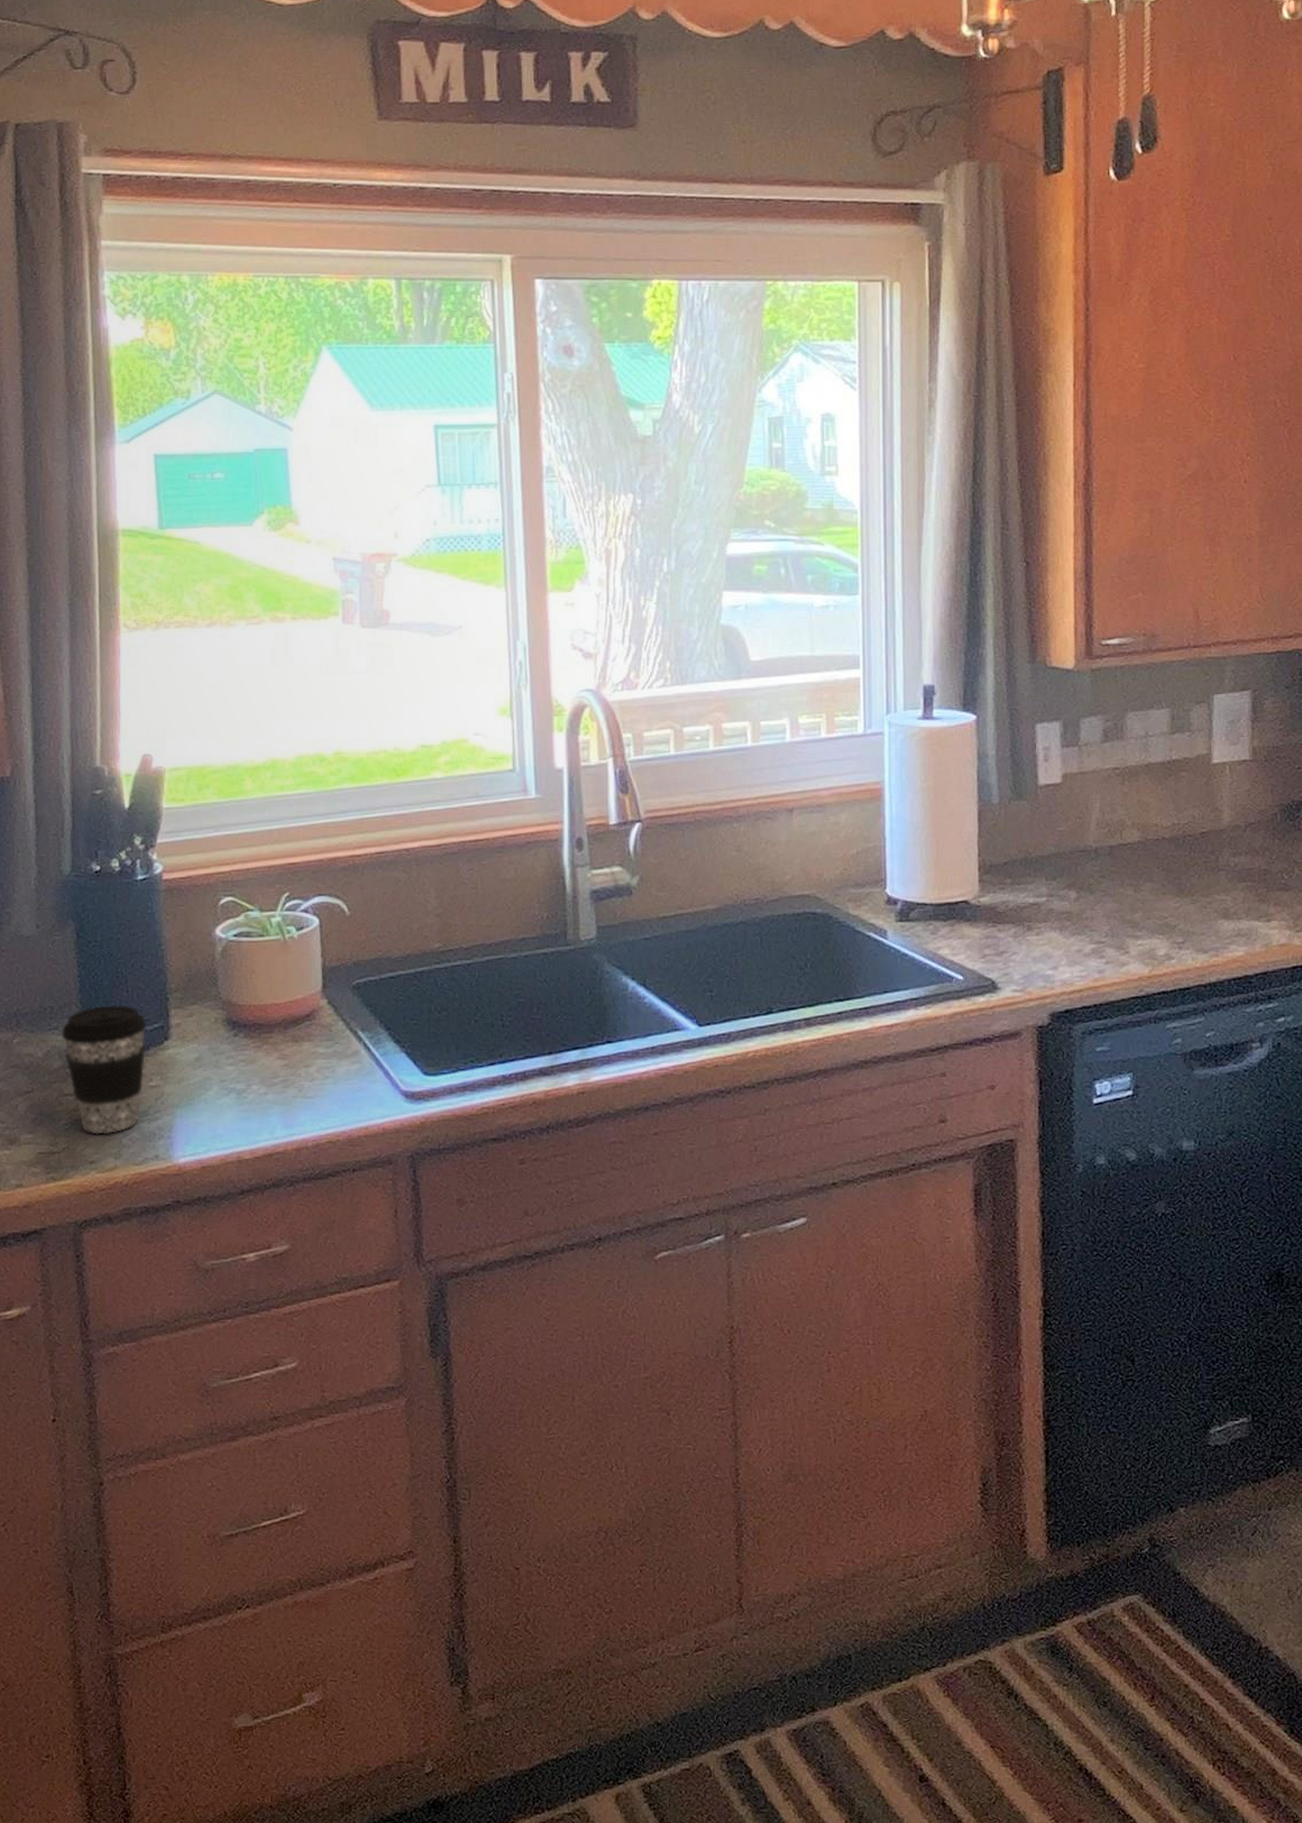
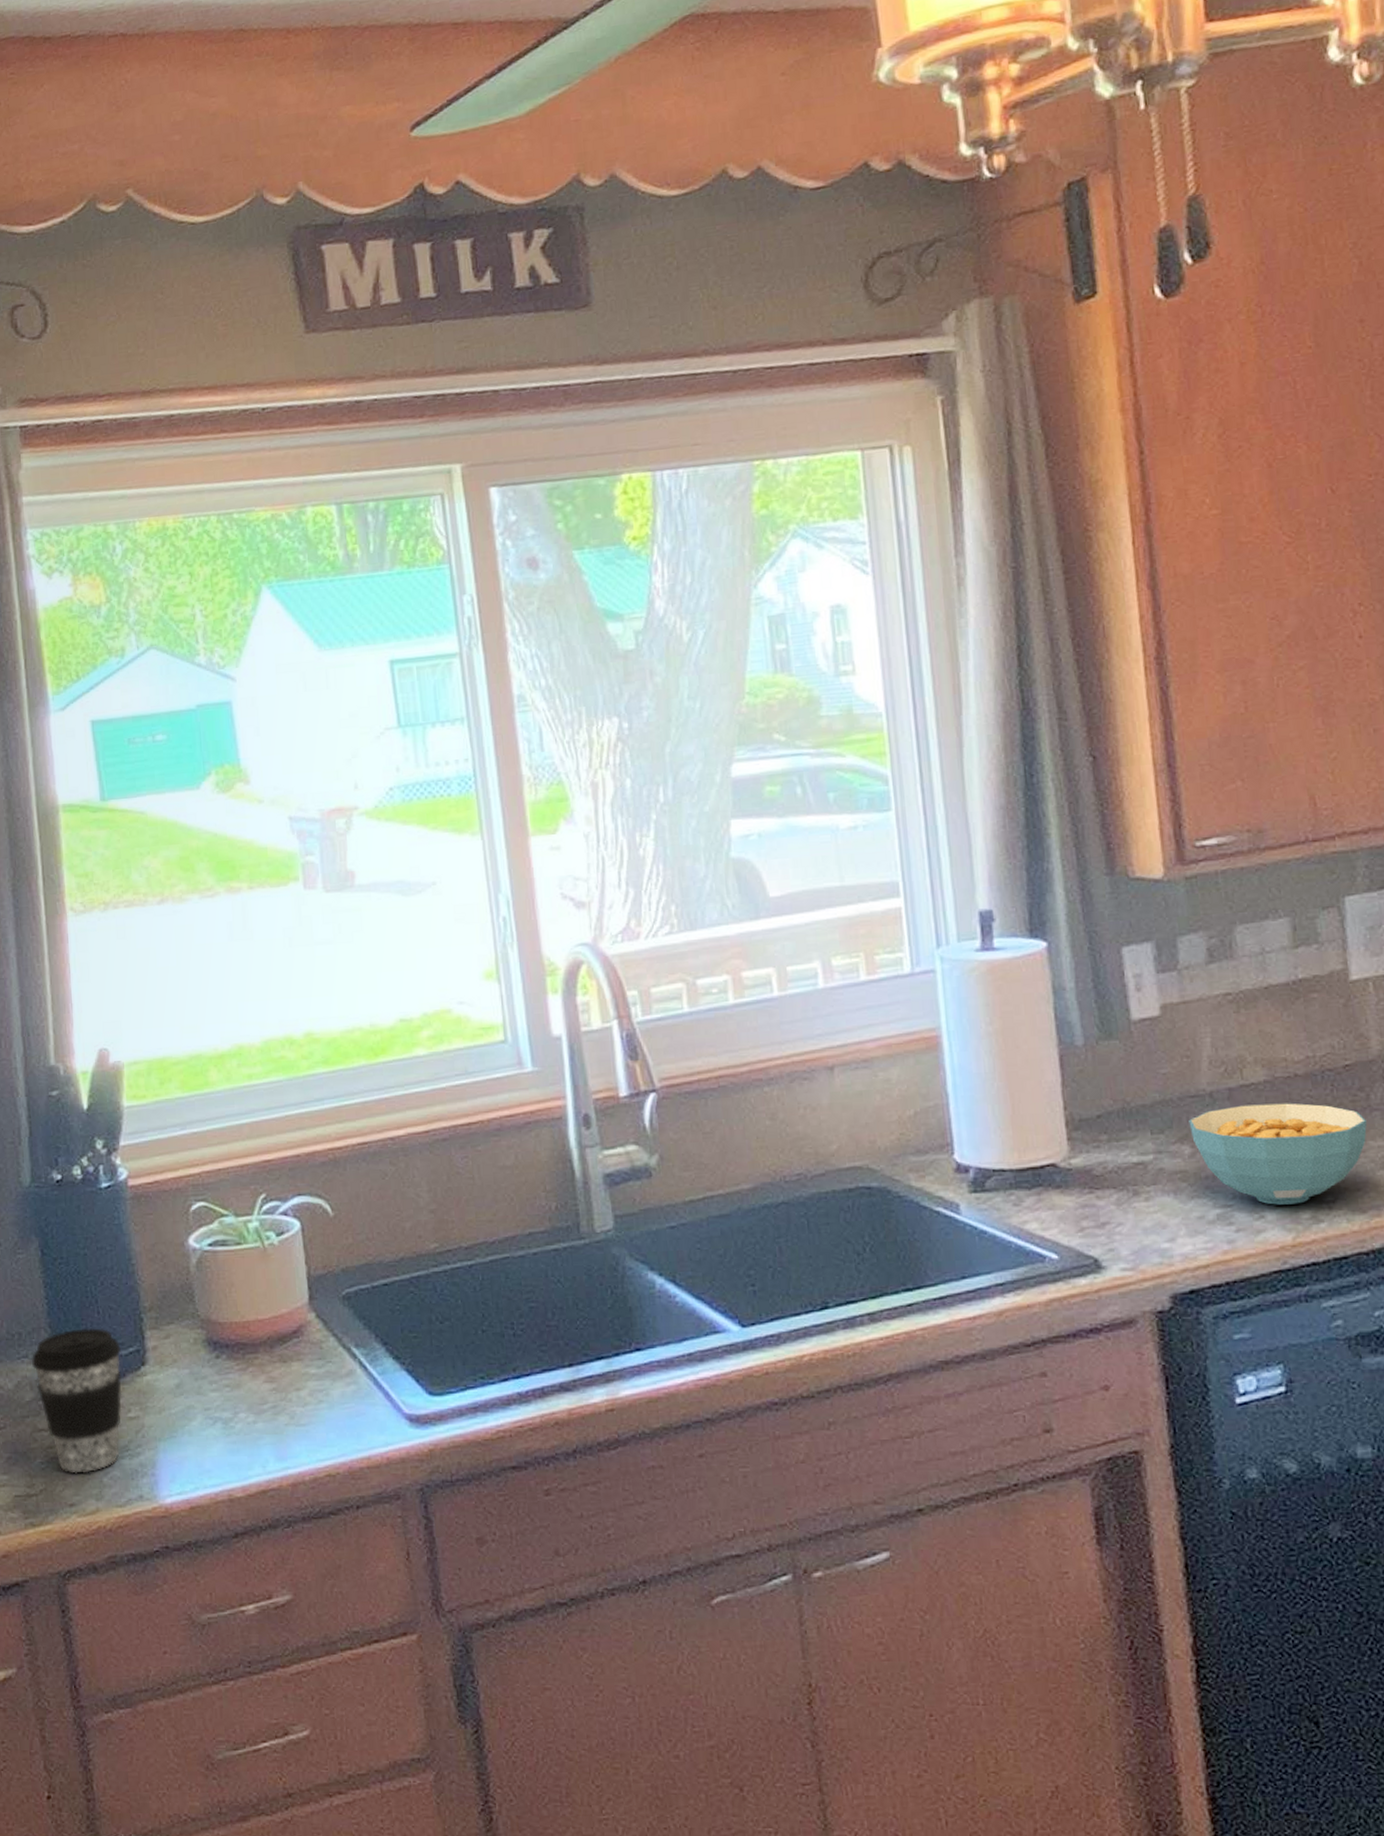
cereal bowl: none [1077,861,1215,943] -> present [1189,1103,1368,1205]

